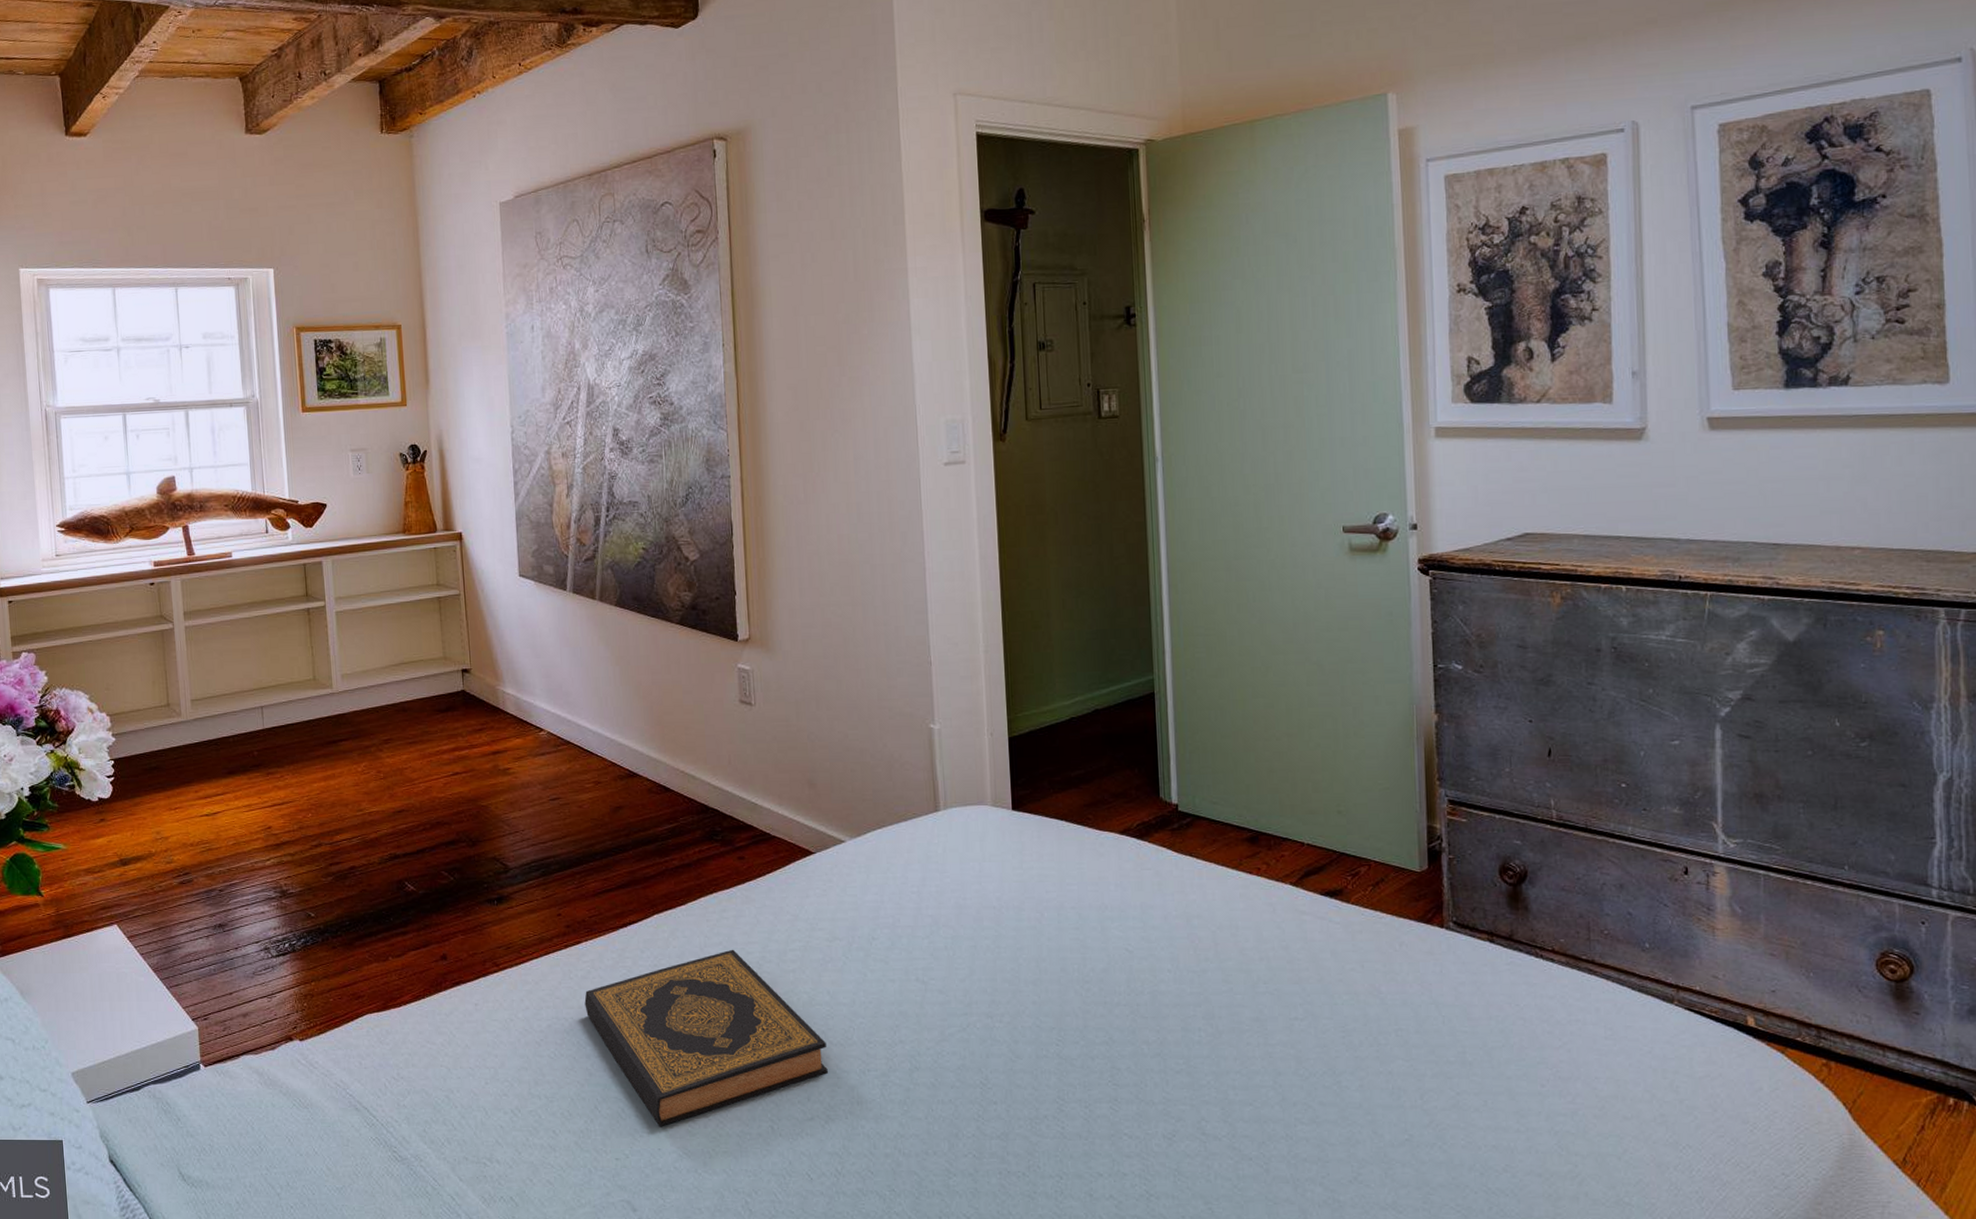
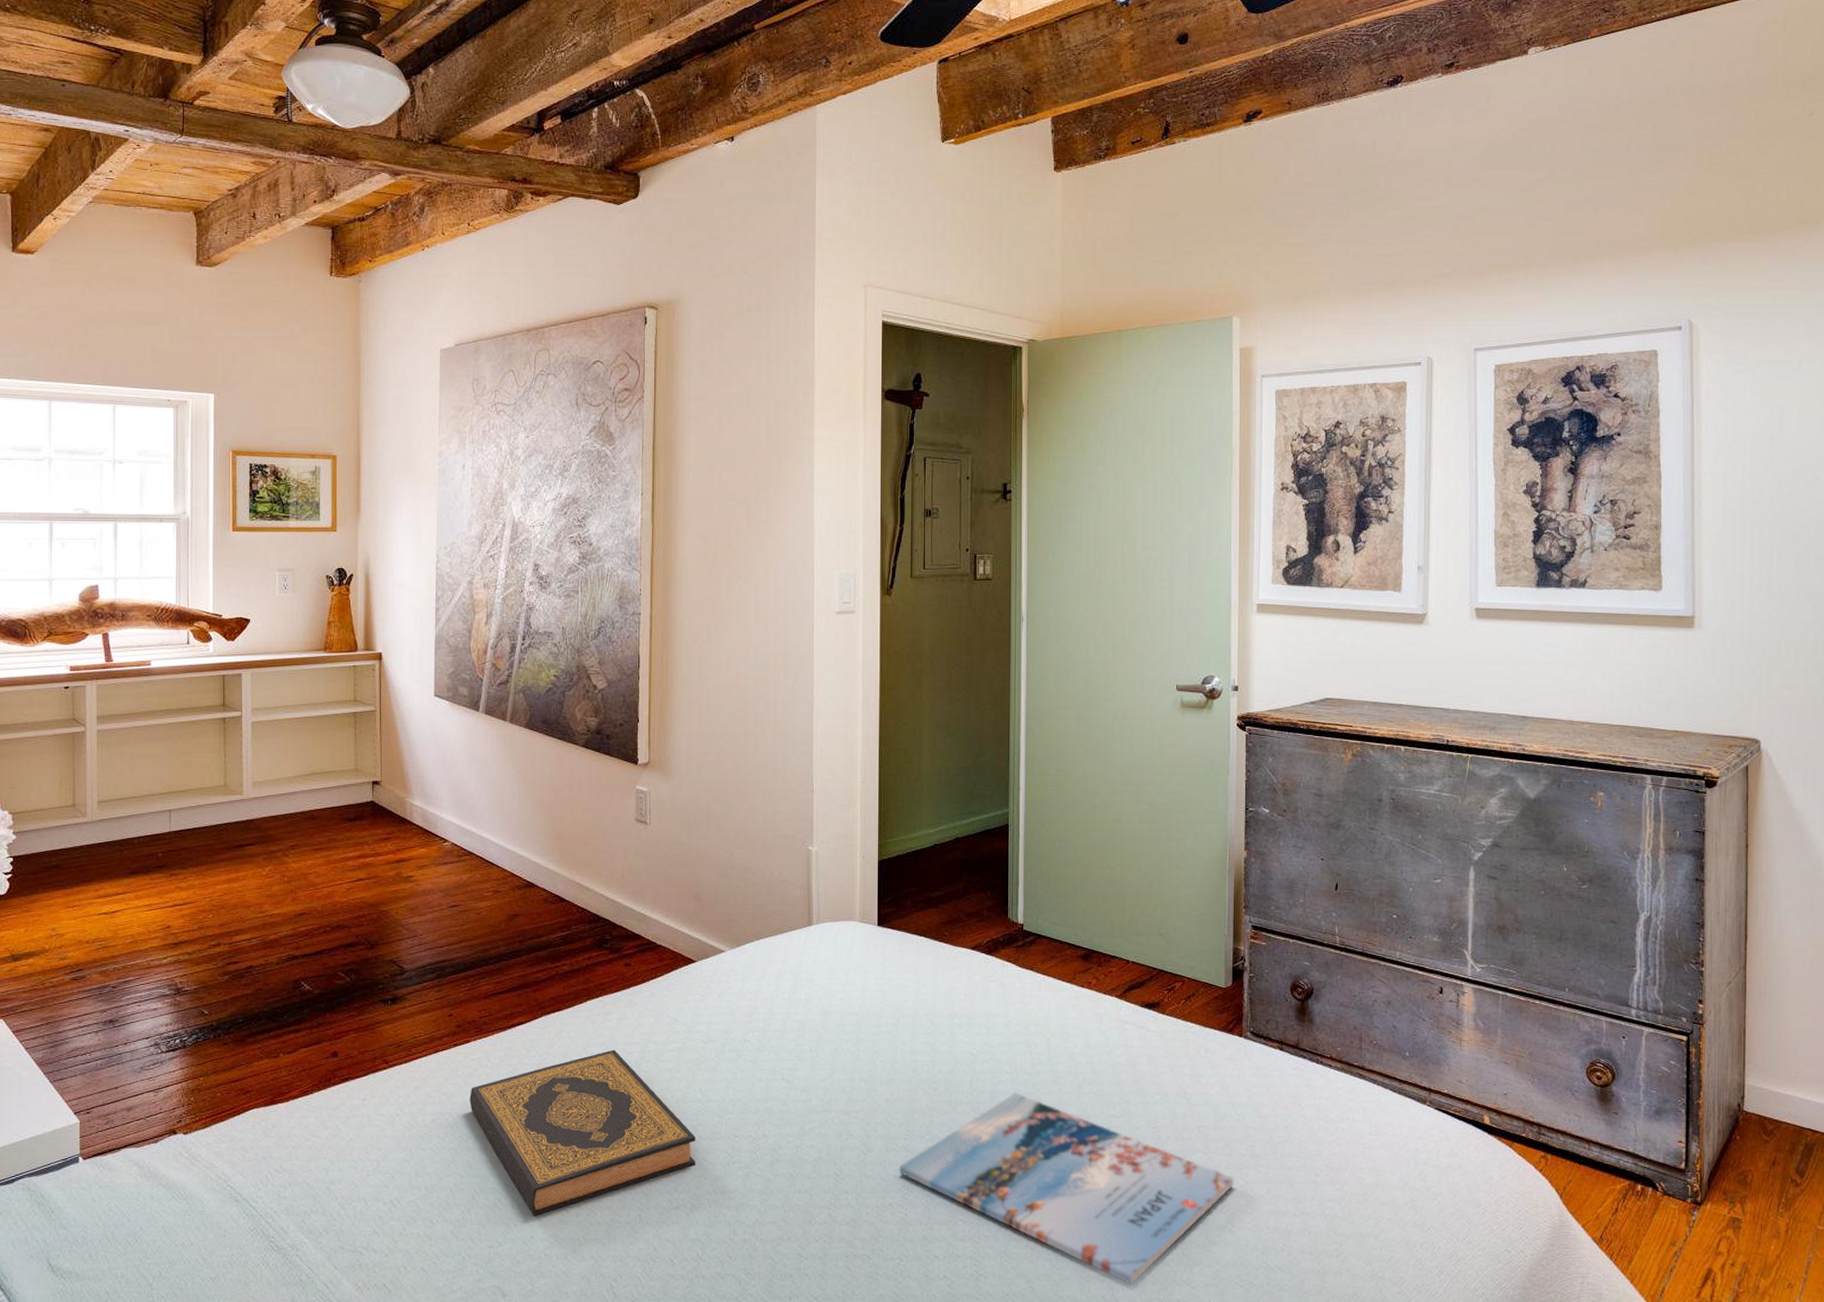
magazine: none [1051,993,1442,1208] -> present [898,1093,1234,1284]

